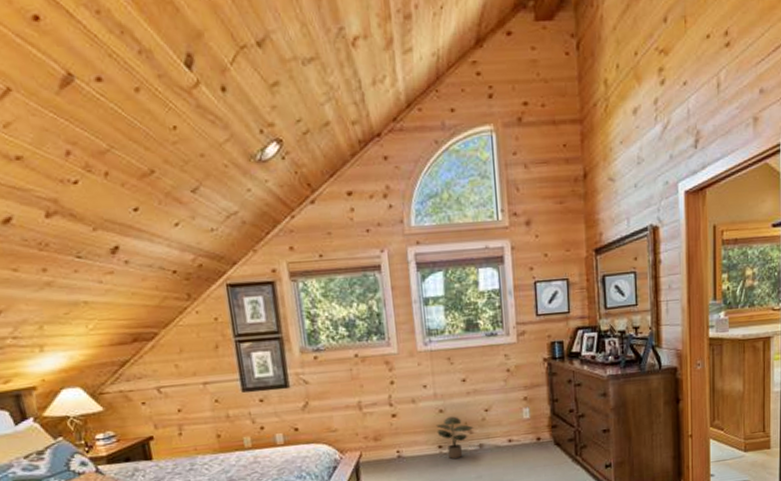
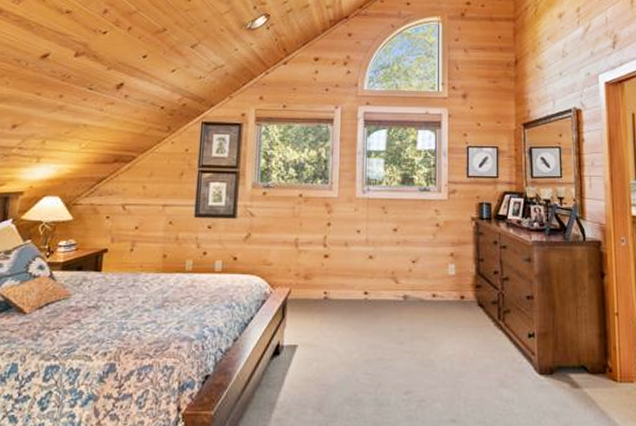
potted plant: present [436,416,474,460] -> none [364,264,400,308]

